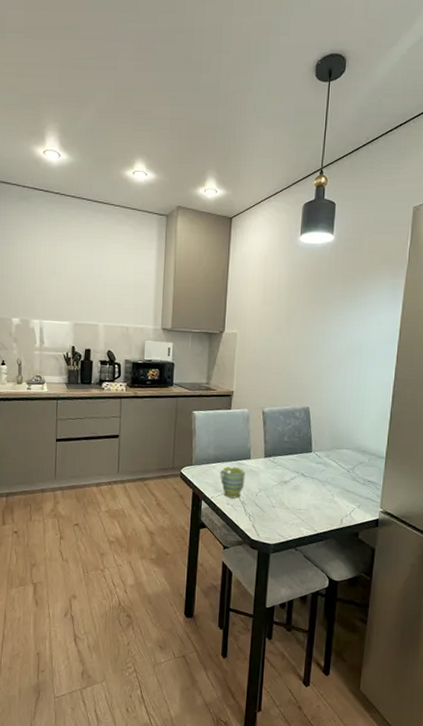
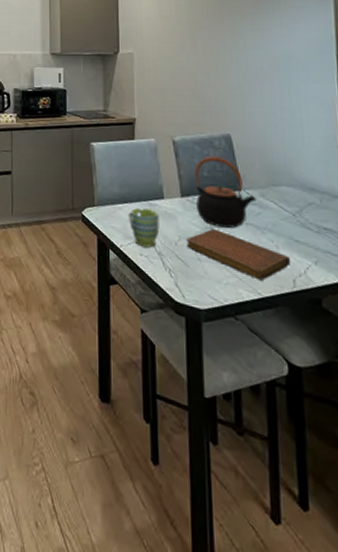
notebook: none [265,482,341,521] -> present [186,228,290,281]
teapot: none [276,424,322,482] -> present [195,156,256,228]

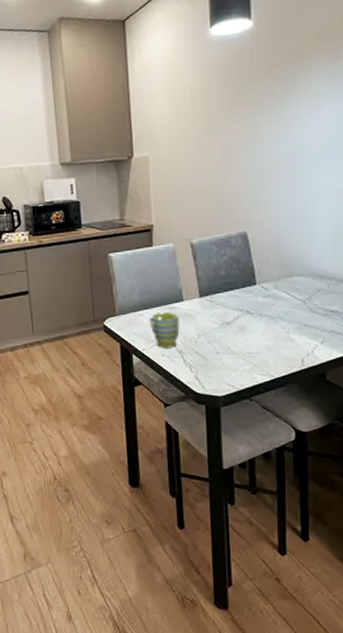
notebook: present [186,228,290,281] -> none [205,323,299,364]
teapot: present [195,156,256,228] -> none [212,254,270,321]

